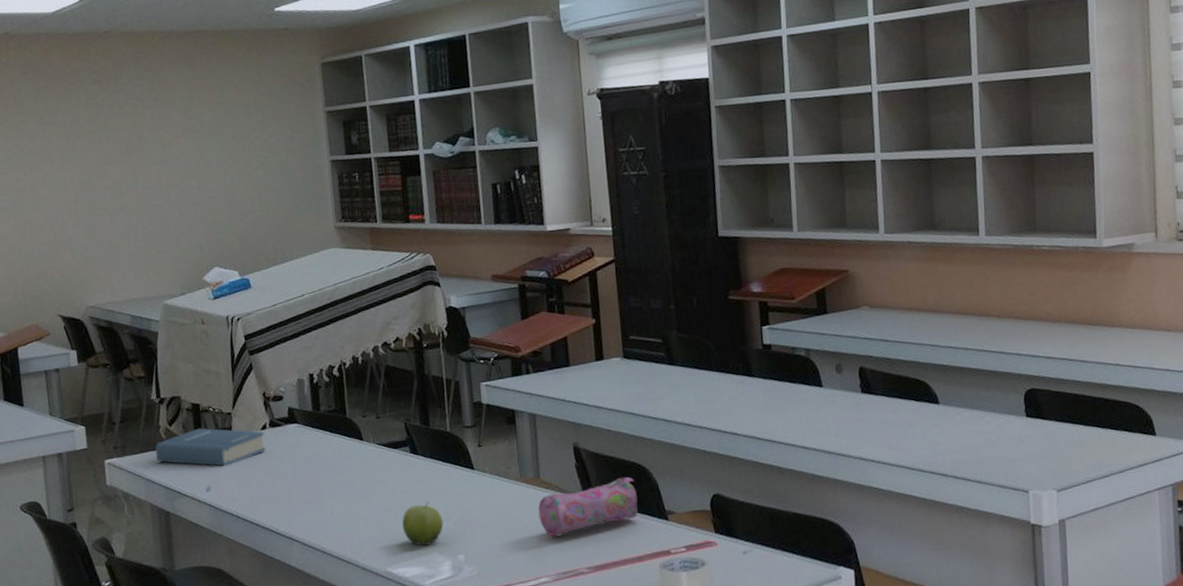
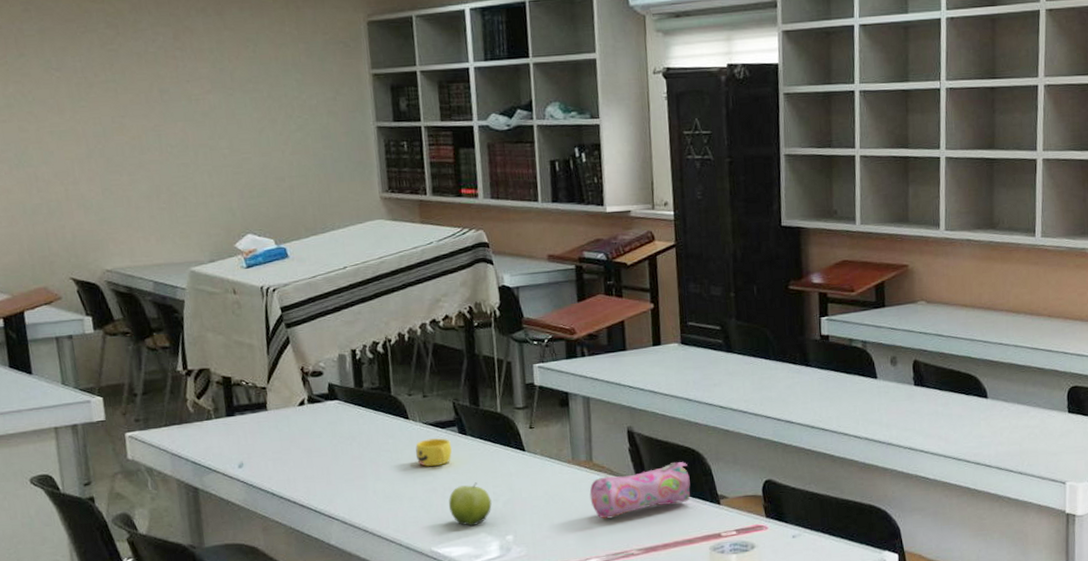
hardback book: present [155,428,266,466] -> none [182,402,304,442]
cup: none [369,458,405,488] -> present [415,438,452,467]

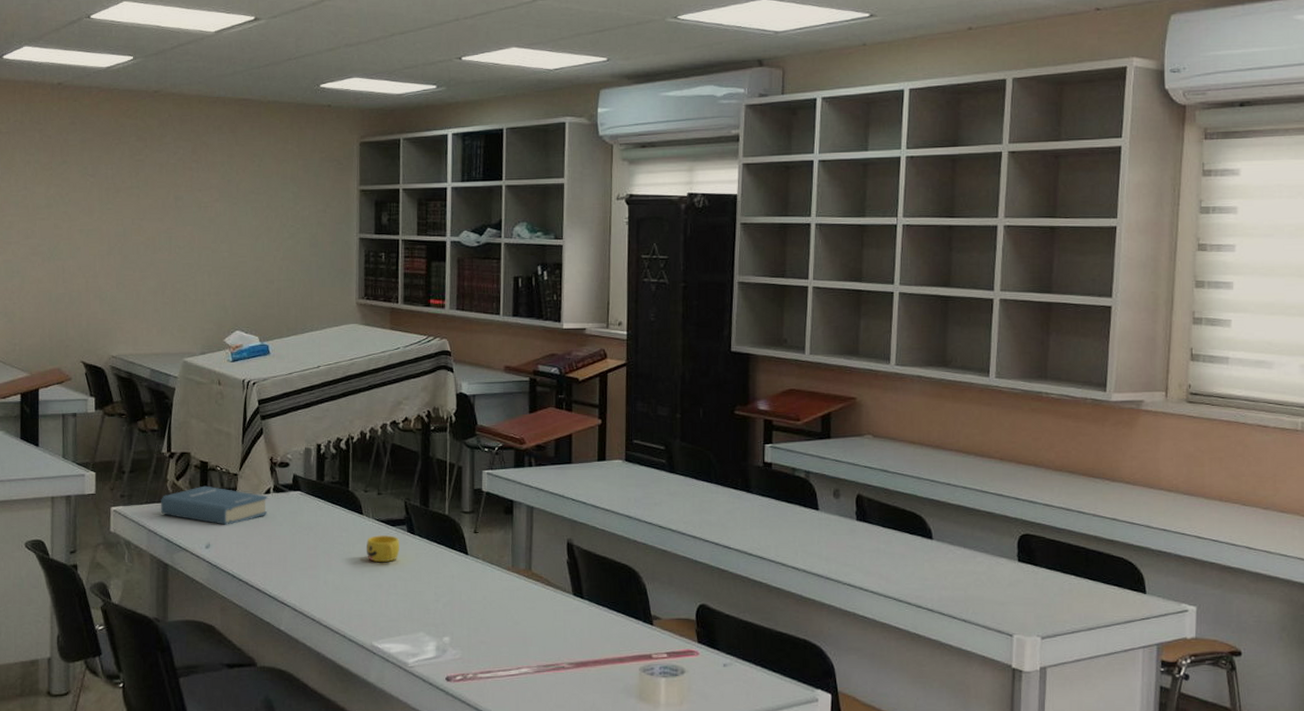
hardback book: none [182,402,304,442] -> present [161,485,268,525]
fruit: present [448,482,492,527] -> none [392,581,432,625]
pencil case: present [589,462,690,519] -> none [526,579,625,629]

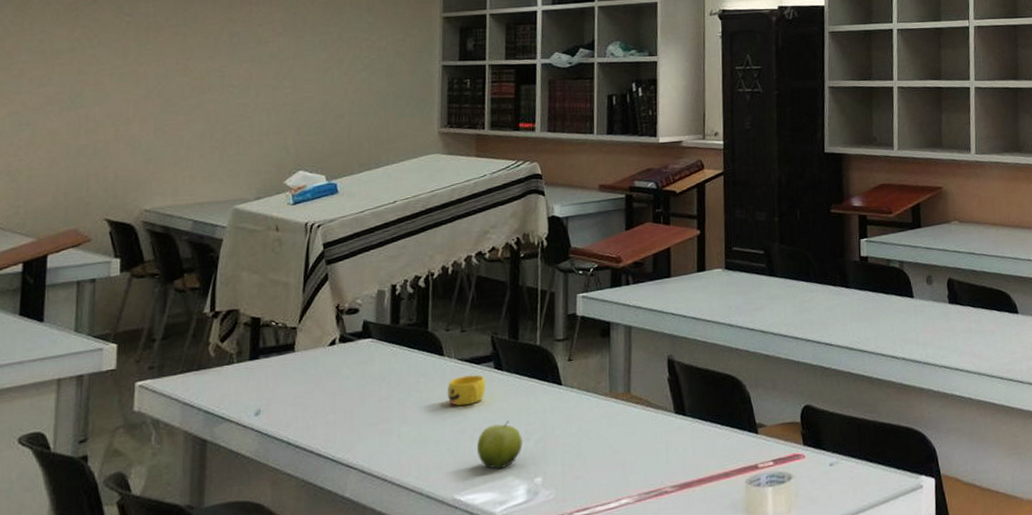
hardback book: present [161,485,268,525] -> none [200,344,332,387]
fruit: none [392,581,432,625] -> present [476,421,523,470]

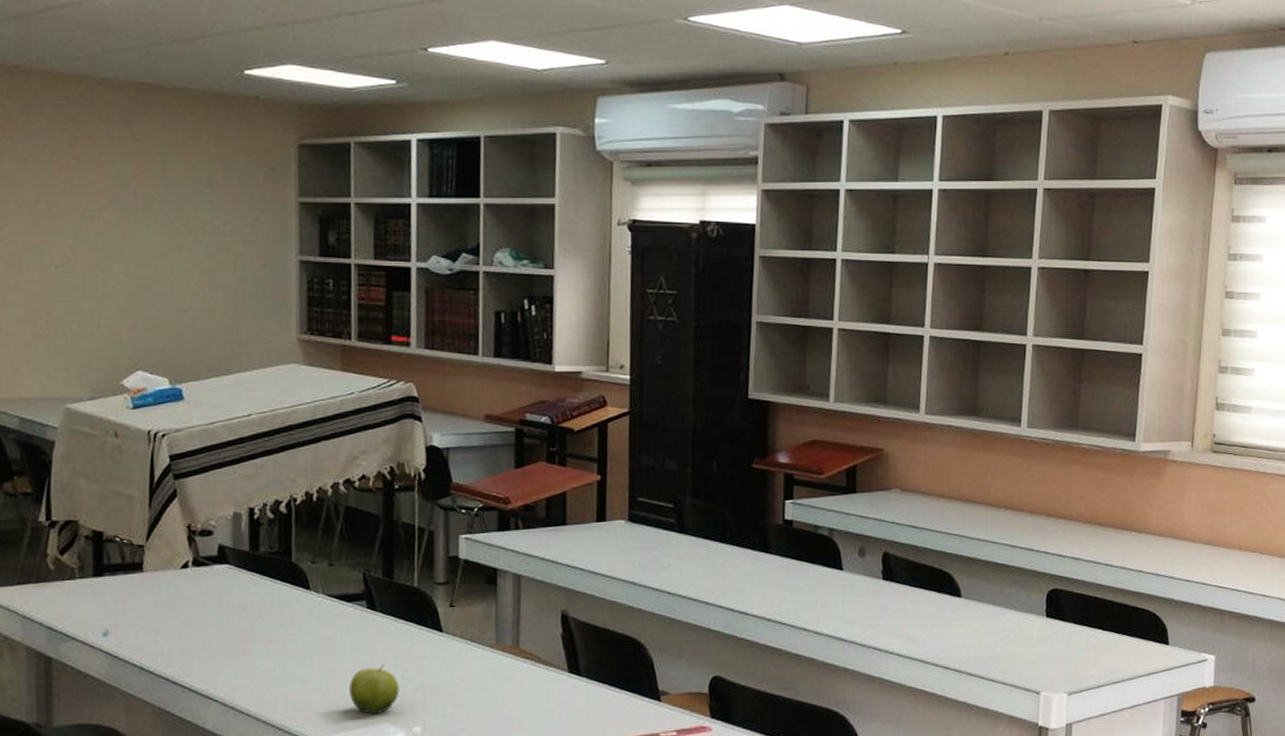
cup: present [447,374,486,407] -> none [314,613,358,645]

